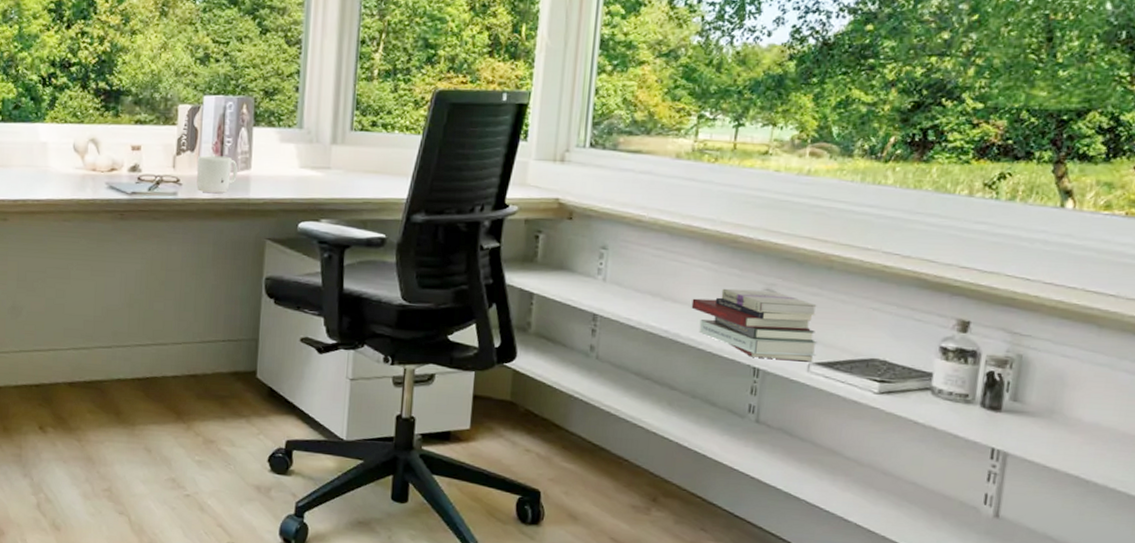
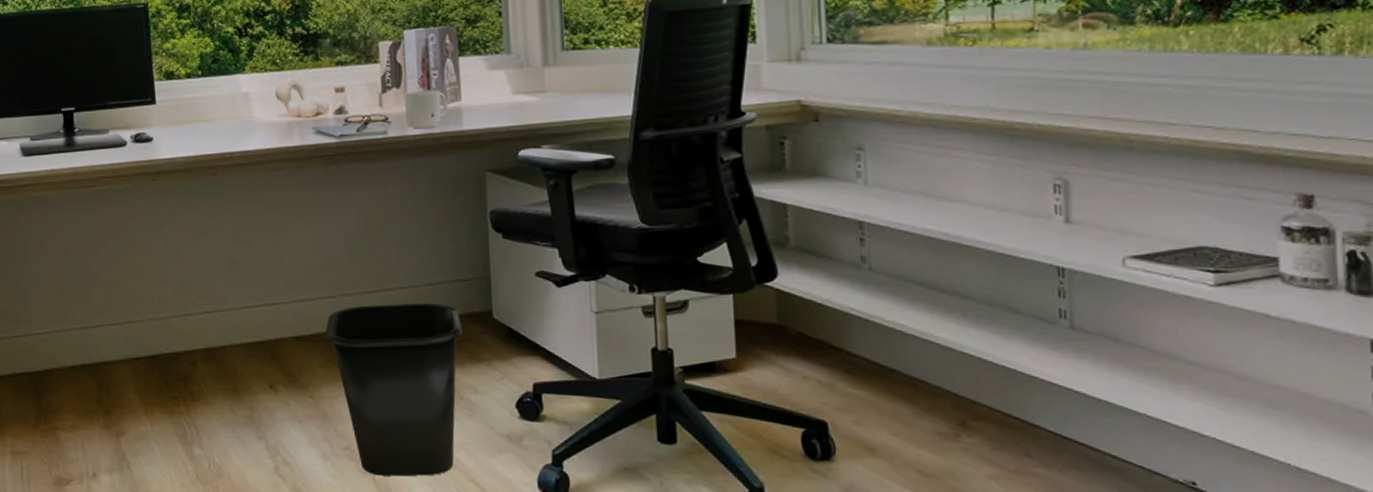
waste bin: none [98,357,227,519] -> present [325,303,463,476]
books: present [691,288,817,362] -> none [971,180,1131,256]

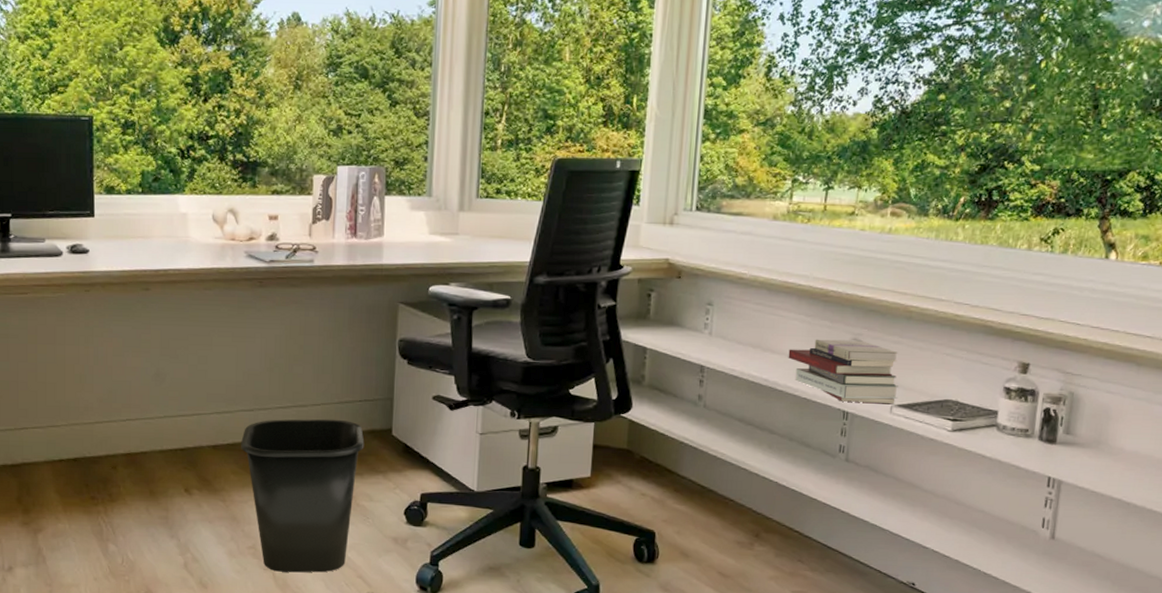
mug: present [403,89,448,129] -> none [331,223,371,260]
books: none [971,180,1131,256] -> present [788,339,898,405]

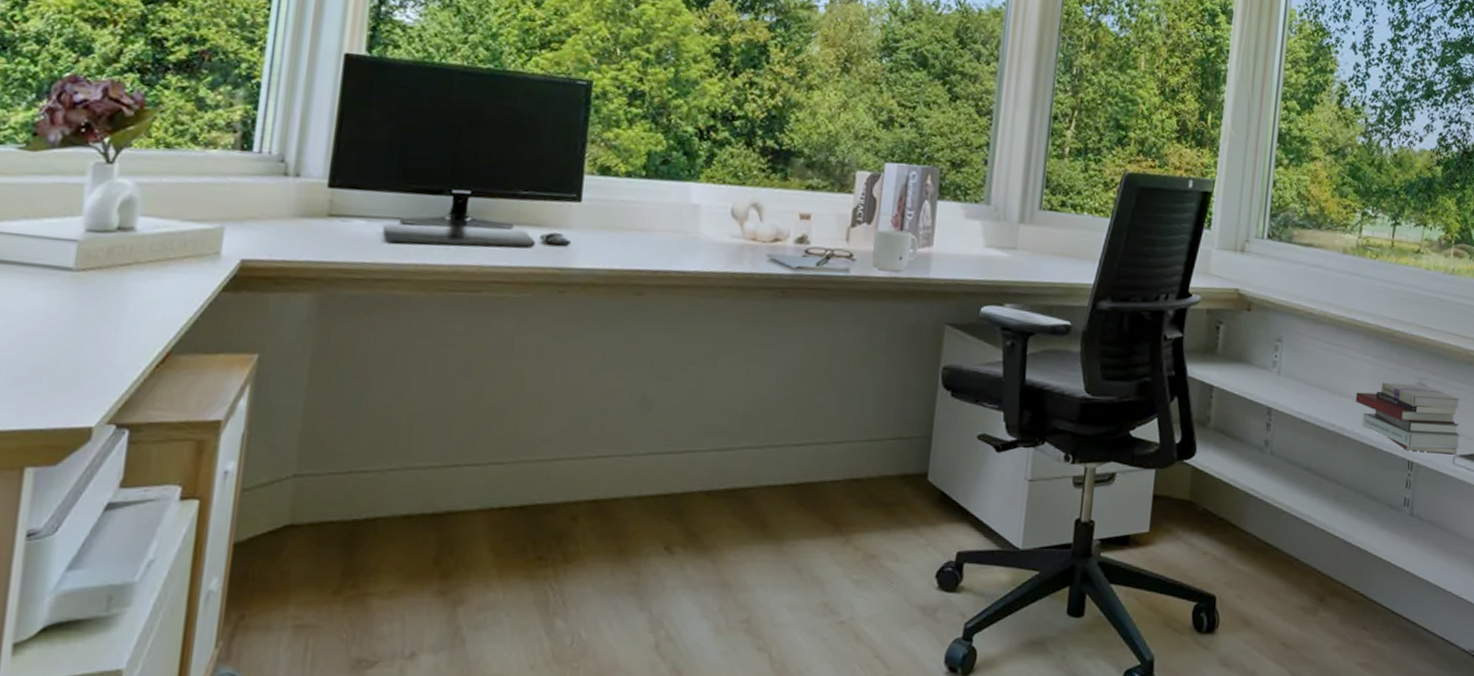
waste bin: present [241,419,365,573] -> none [742,459,895,653]
mug: none [331,223,371,260] -> present [871,228,919,272]

